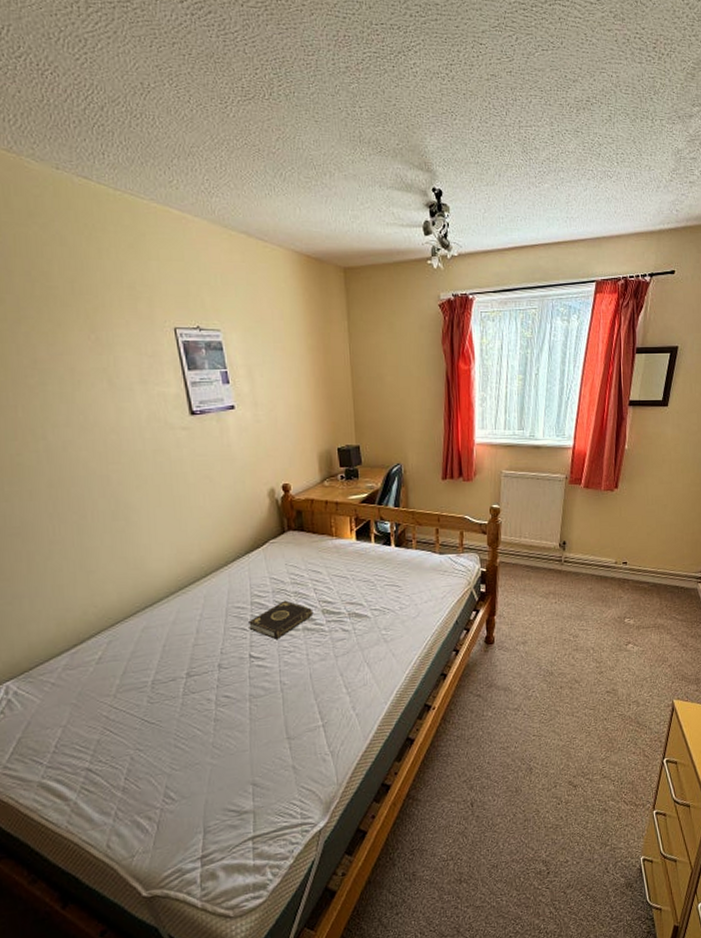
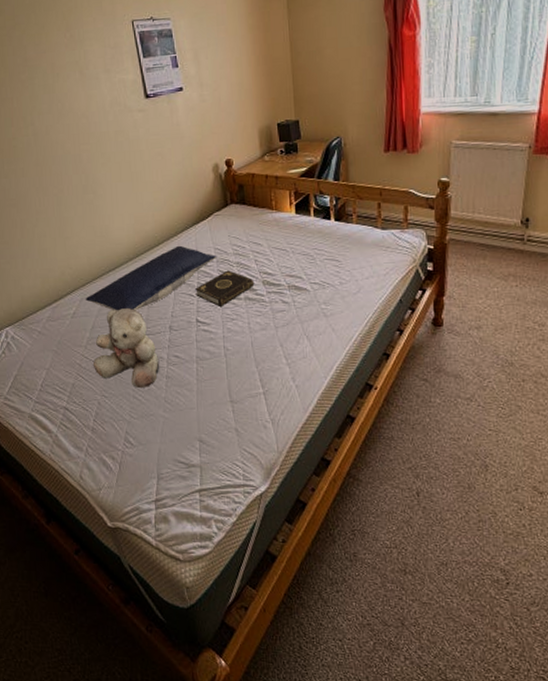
pillow: none [114,576,273,653] -> present [85,245,217,311]
teddy bear: none [123,647,206,736] -> present [92,307,159,387]

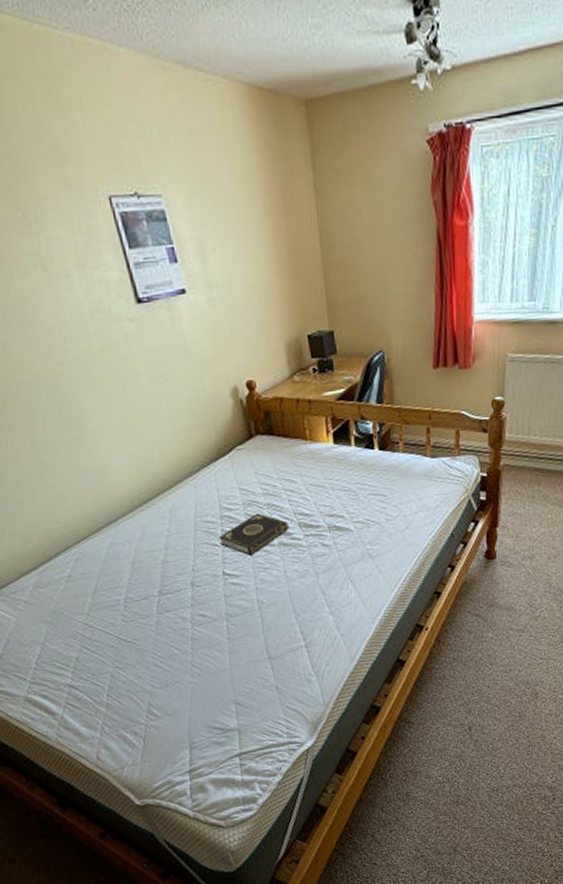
pillow: present [85,245,217,311] -> none [81,487,244,570]
teddy bear: present [92,307,159,387] -> none [99,564,182,654]

